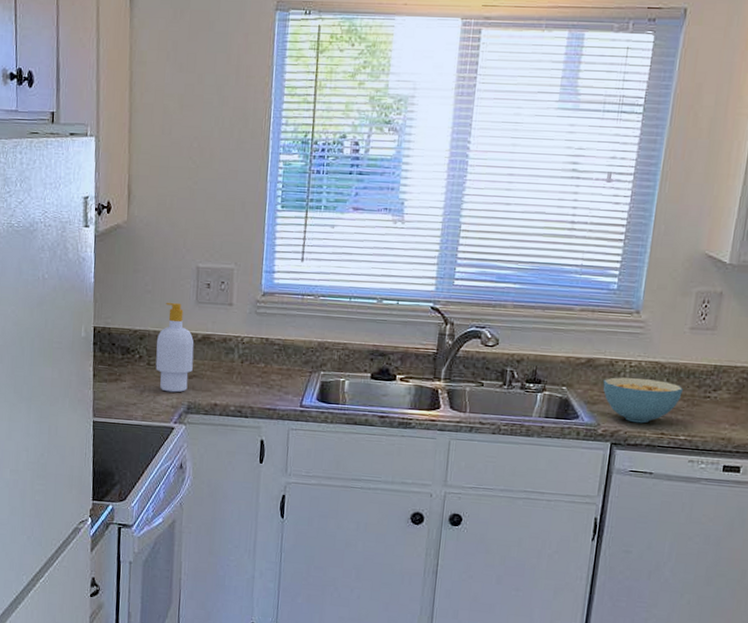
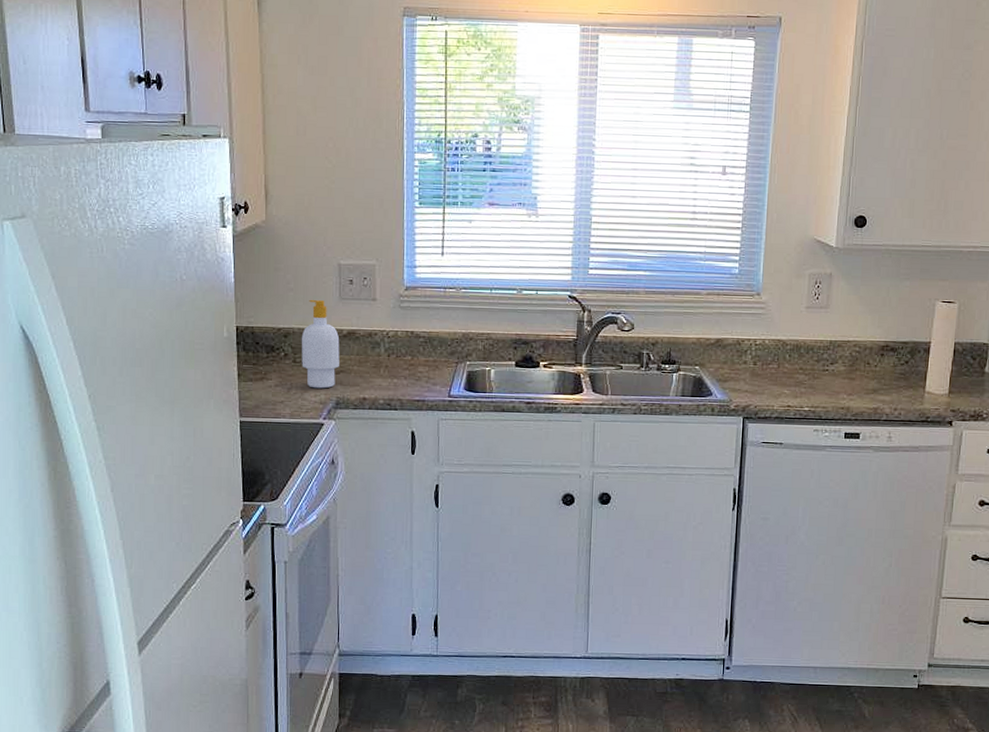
cereal bowl: present [603,377,683,424] -> none [732,355,804,398]

